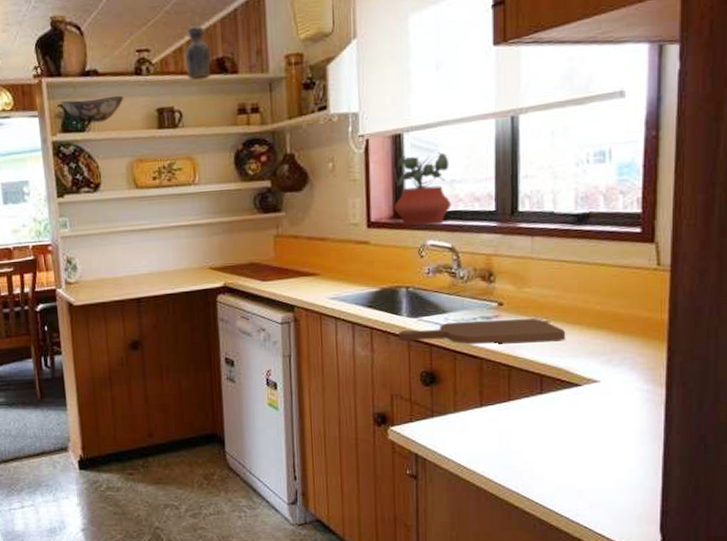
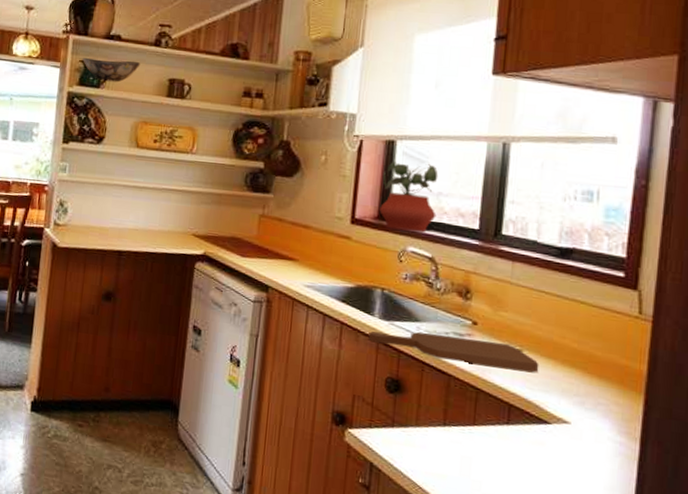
ceramic jug: present [184,26,212,81] -> none [202,13,227,61]

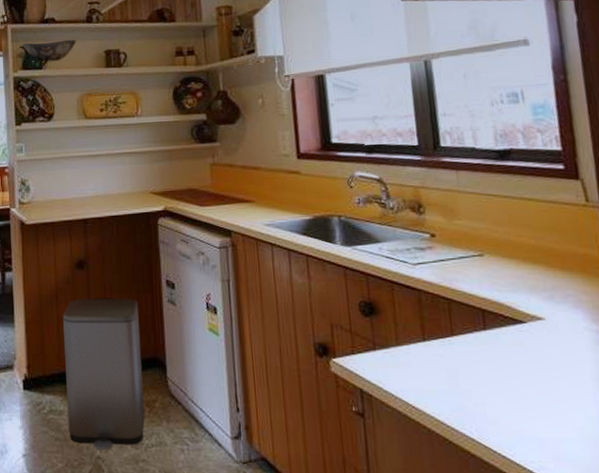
pedal bin: none [70,330,161,482] -> present [62,298,145,450]
cutting board: present [368,331,539,372] -> none [334,251,504,275]
potted plant: present [379,161,439,234] -> none [318,90,376,159]

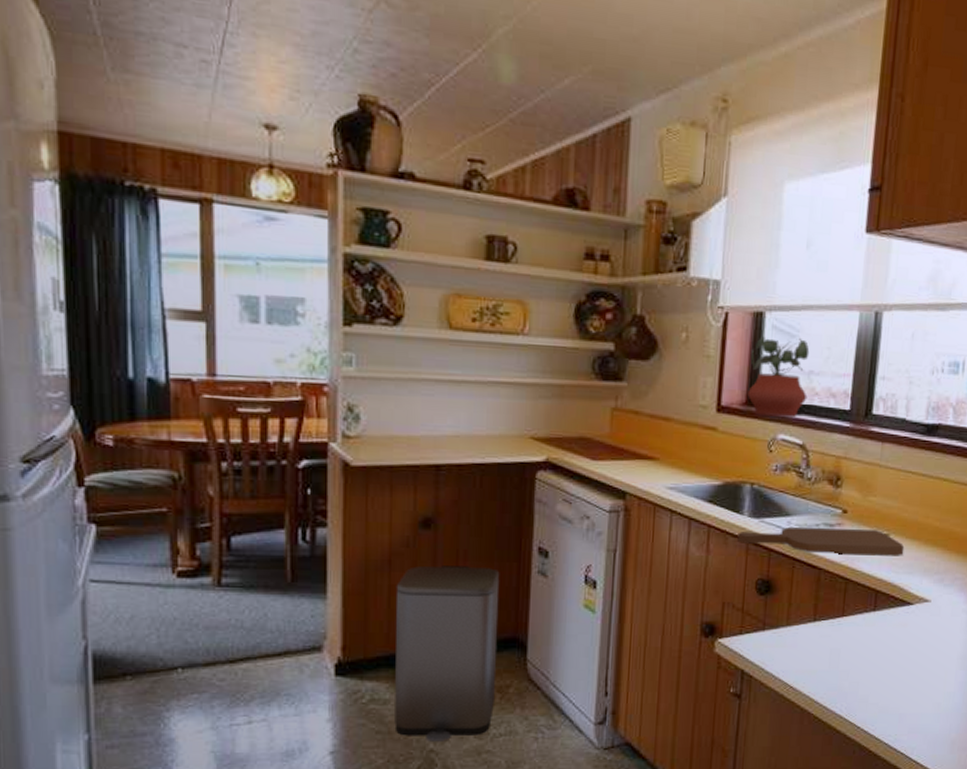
ceramic bowl: present [22,39,77,63] -> none [360,203,446,240]
potted plant: none [318,90,376,159] -> present [748,336,810,419]
cutting board: none [334,251,504,275] -> present [737,527,905,555]

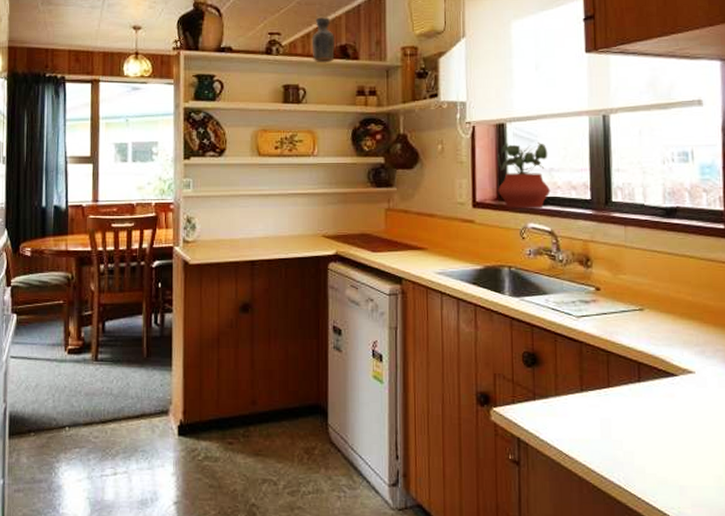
pedal bin: present [394,565,500,742] -> none [223,343,304,497]
ceramic jug: none [527,145,561,211] -> present [312,17,336,63]
cutting board: present [737,527,905,555] -> none [501,305,661,328]

